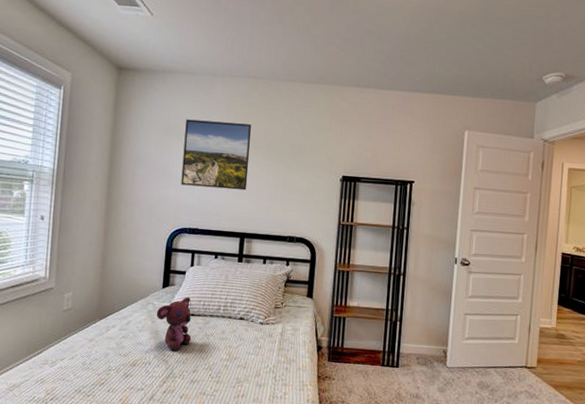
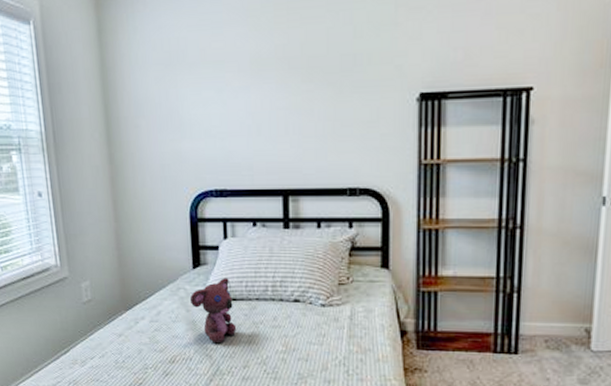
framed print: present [181,119,252,191] -> none [192,35,285,134]

